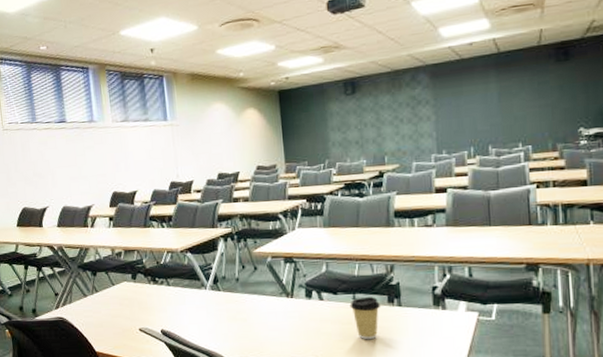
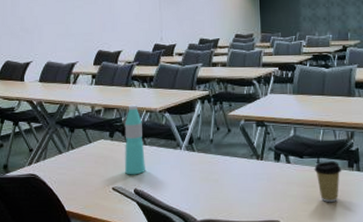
water bottle: none [146,246,171,316] -> present [124,105,145,175]

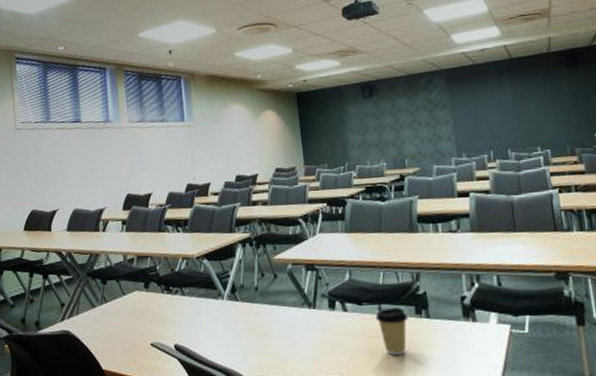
water bottle: present [124,105,145,175] -> none [160,252,185,329]

